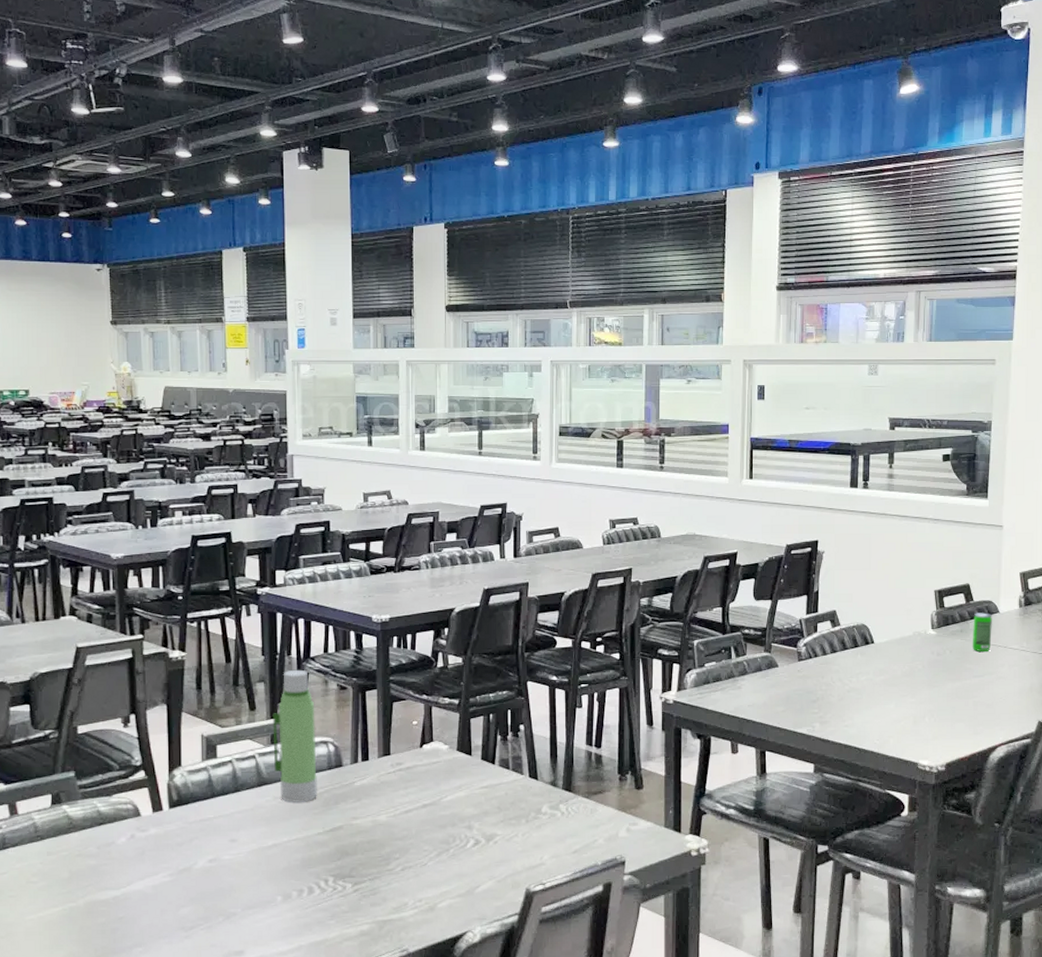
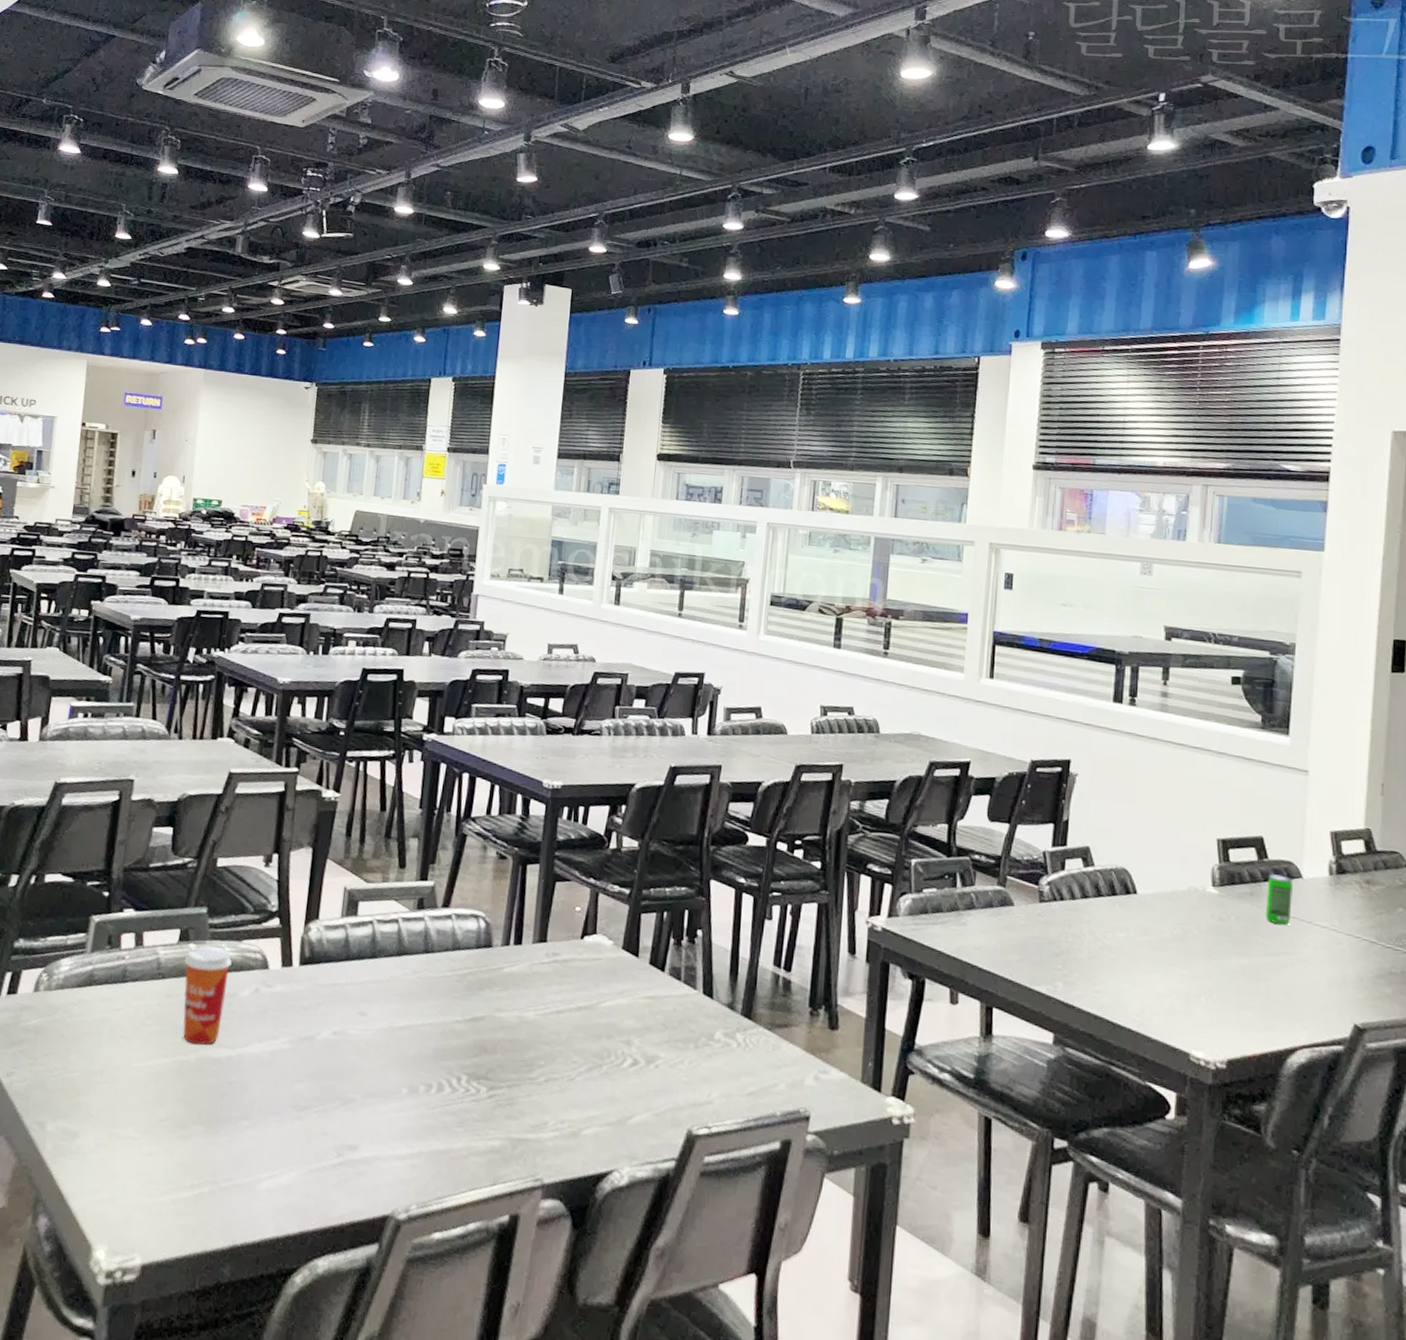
paper cup: none [59,804,105,892] -> present [182,945,232,1046]
water bottle: present [273,669,318,802] -> none [417,828,470,982]

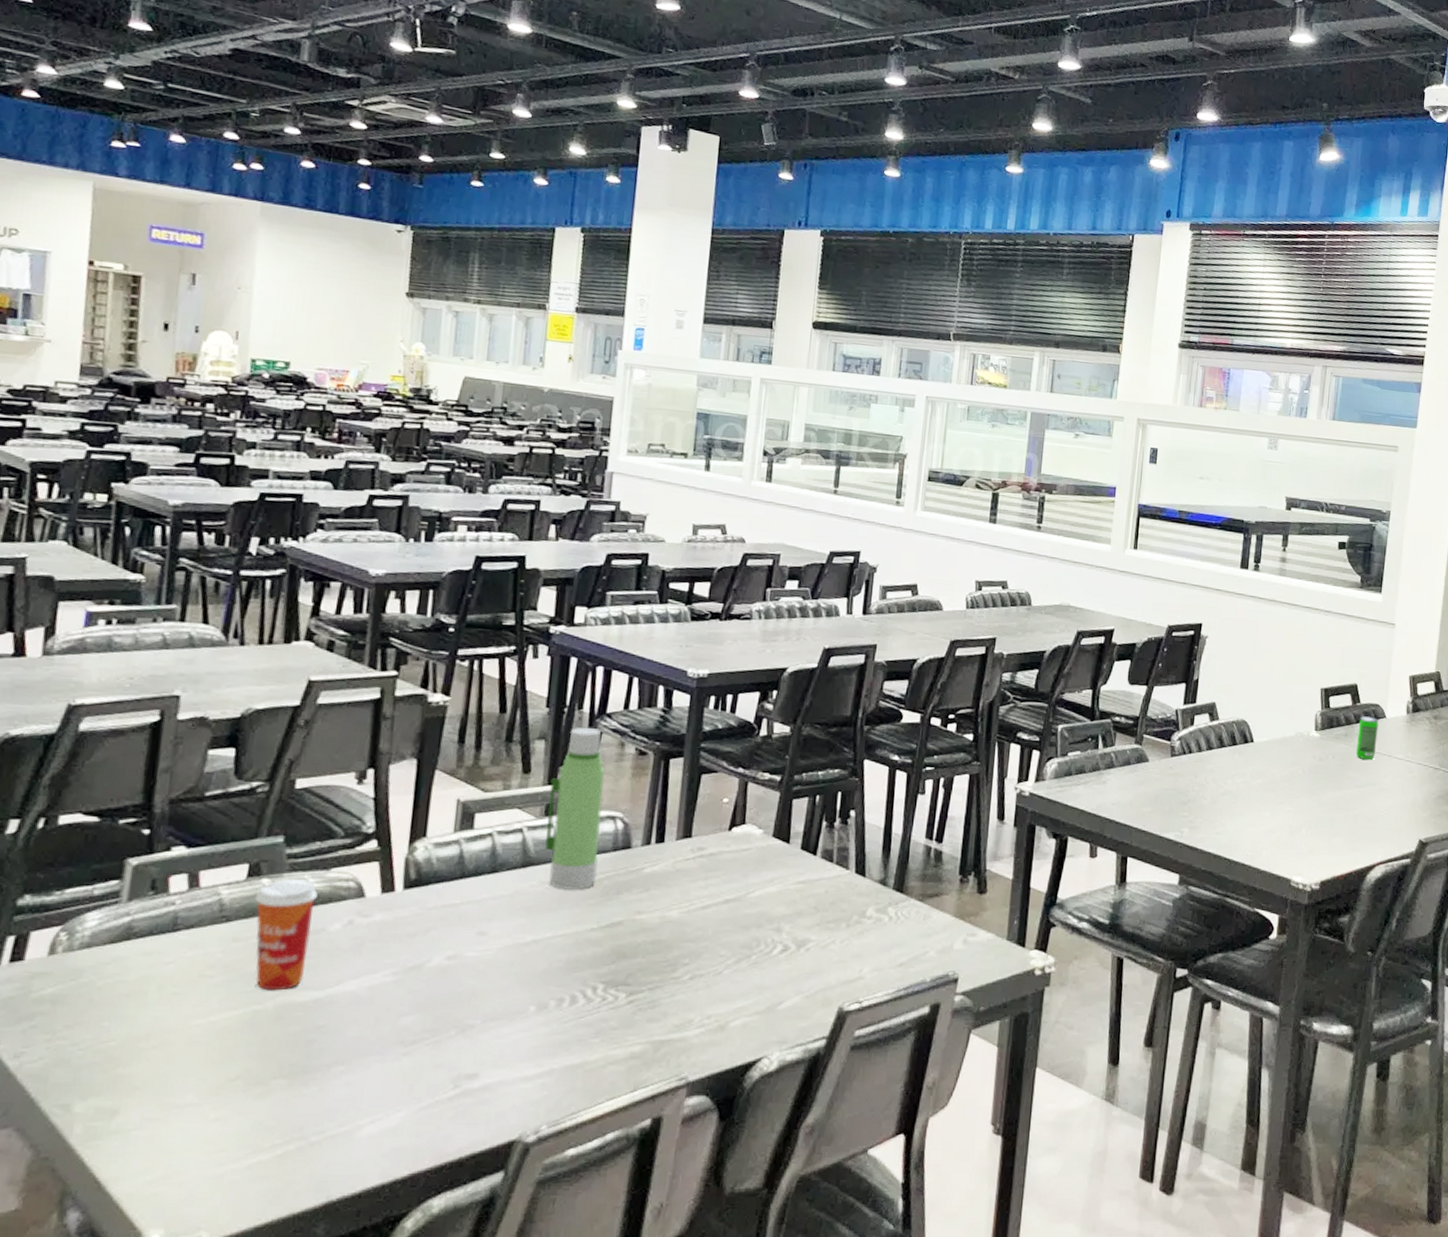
water bottle: none [417,828,470,982] -> present [545,727,606,890]

